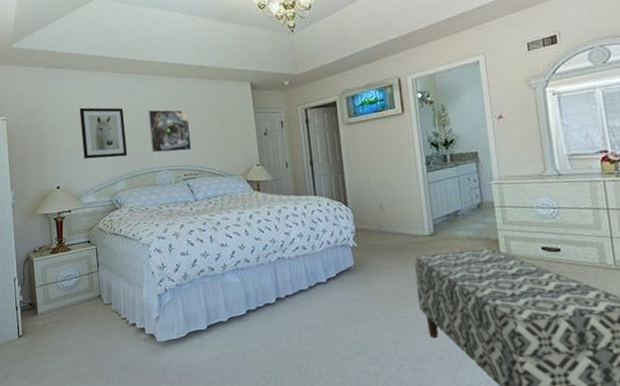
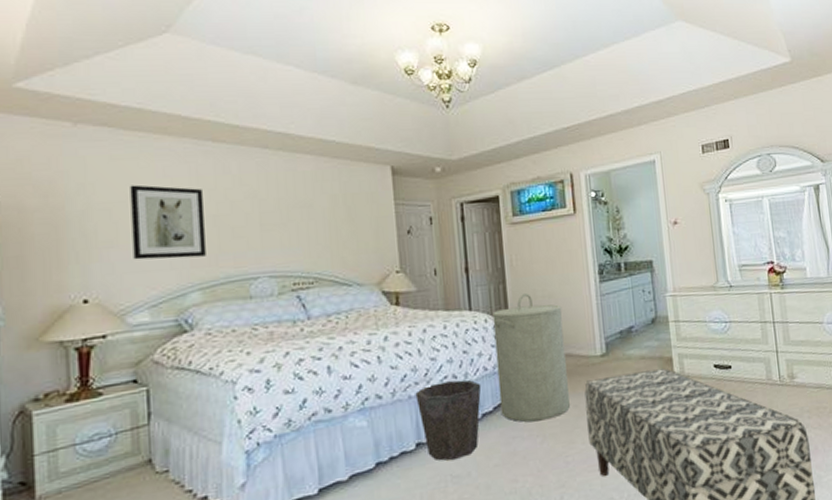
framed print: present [148,109,192,153] -> none [242,193,306,253]
waste bin: none [274,250,326,314] -> present [415,379,482,461]
laundry hamper: none [333,182,402,288] -> present [492,294,570,422]

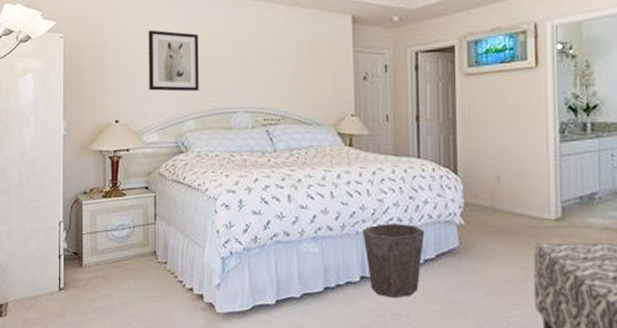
laundry hamper: present [492,294,570,422] -> none [441,147,516,276]

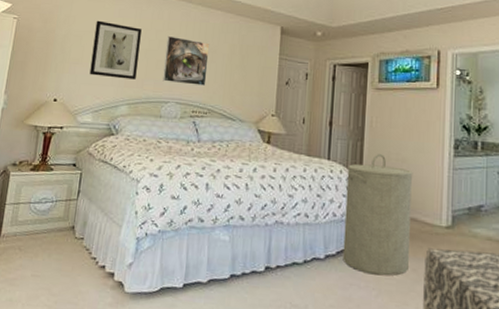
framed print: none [227,38,275,91] -> present [163,35,210,86]
waste bin: present [362,223,425,299] -> none [271,217,329,291]
laundry hamper: none [441,147,516,276] -> present [342,154,413,276]

